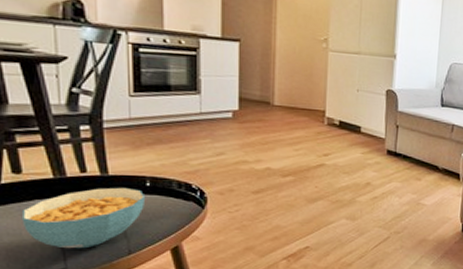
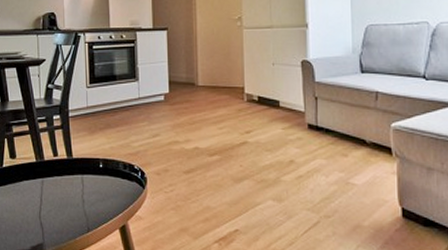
cereal bowl: present [21,187,146,249] -> none [15,169,100,225]

